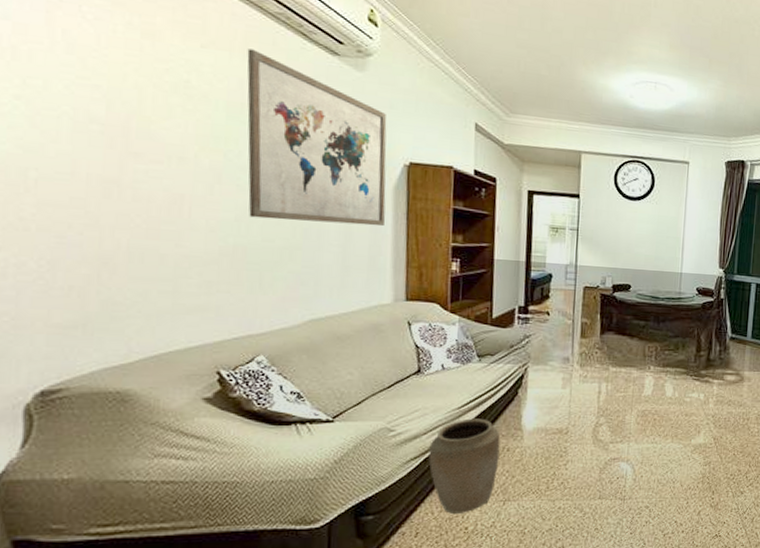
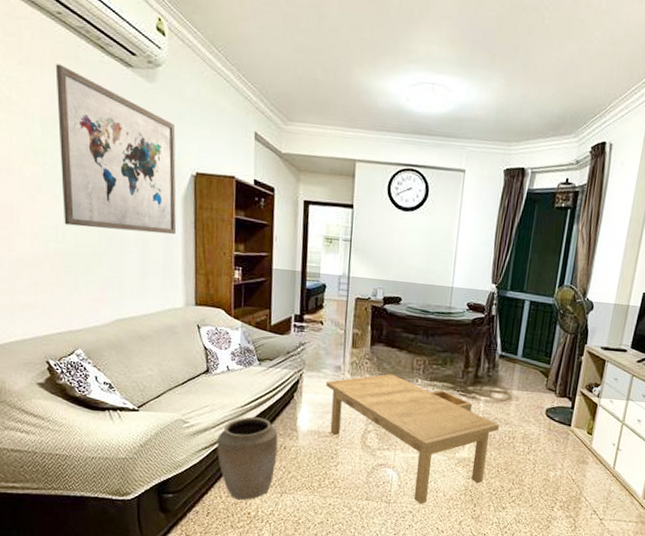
coffee table: none [553,363,733,498] -> present [326,374,499,504]

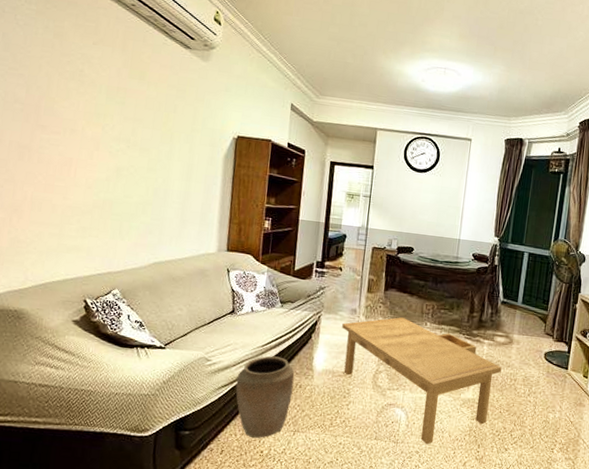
wall art: present [55,64,176,235] -> none [116,44,223,189]

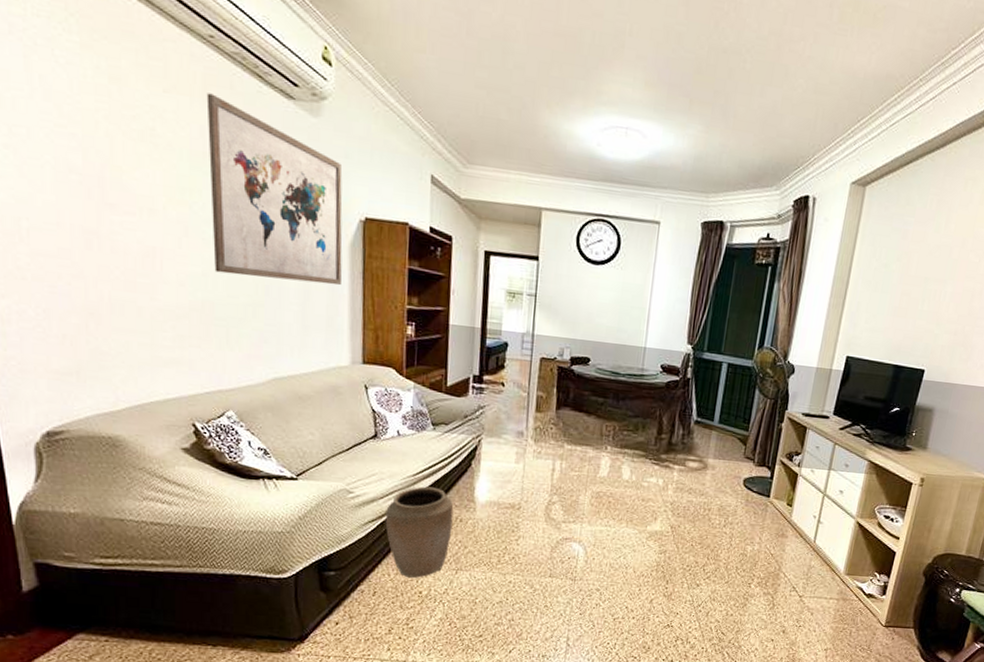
wall art: none [116,44,223,189] -> present [206,93,343,286]
coffee table: present [342,317,502,445] -> none [507,440,694,582]

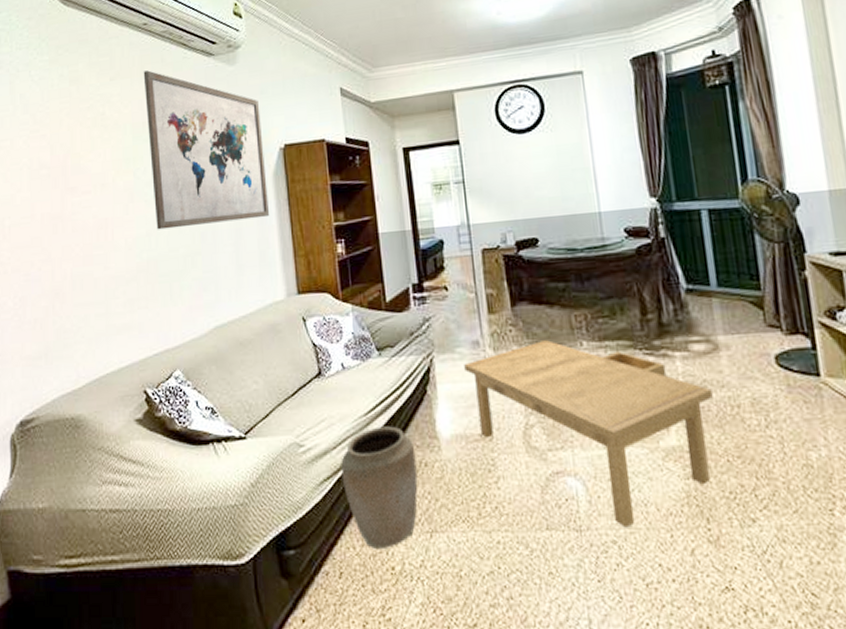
coffee table: none [507,440,694,582] -> present [464,340,713,528]

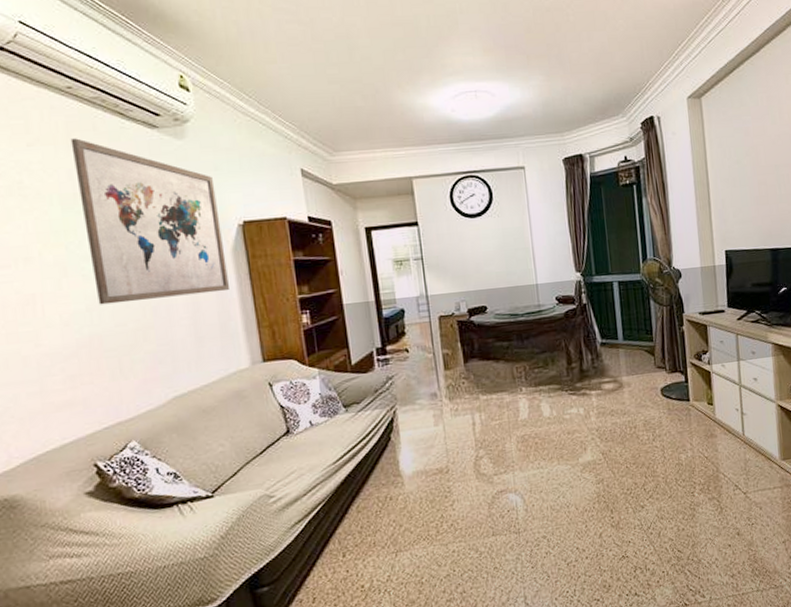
vase: present [341,426,418,549] -> none [311,470,384,574]
coffee table: present [464,340,713,528] -> none [424,388,618,526]

